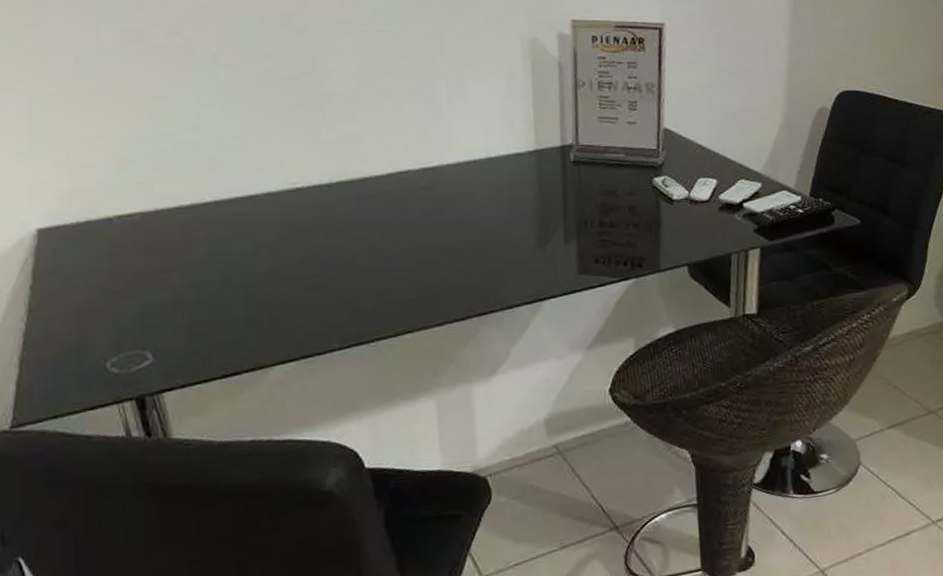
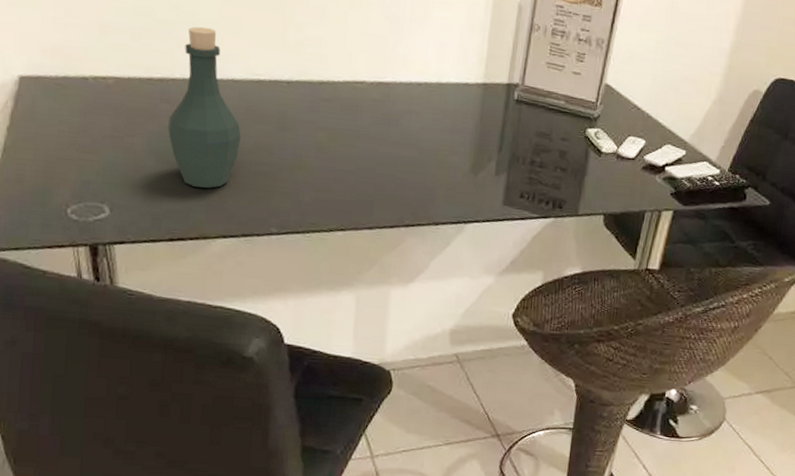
bottle: none [205,144,286,314] -> present [168,27,241,188]

